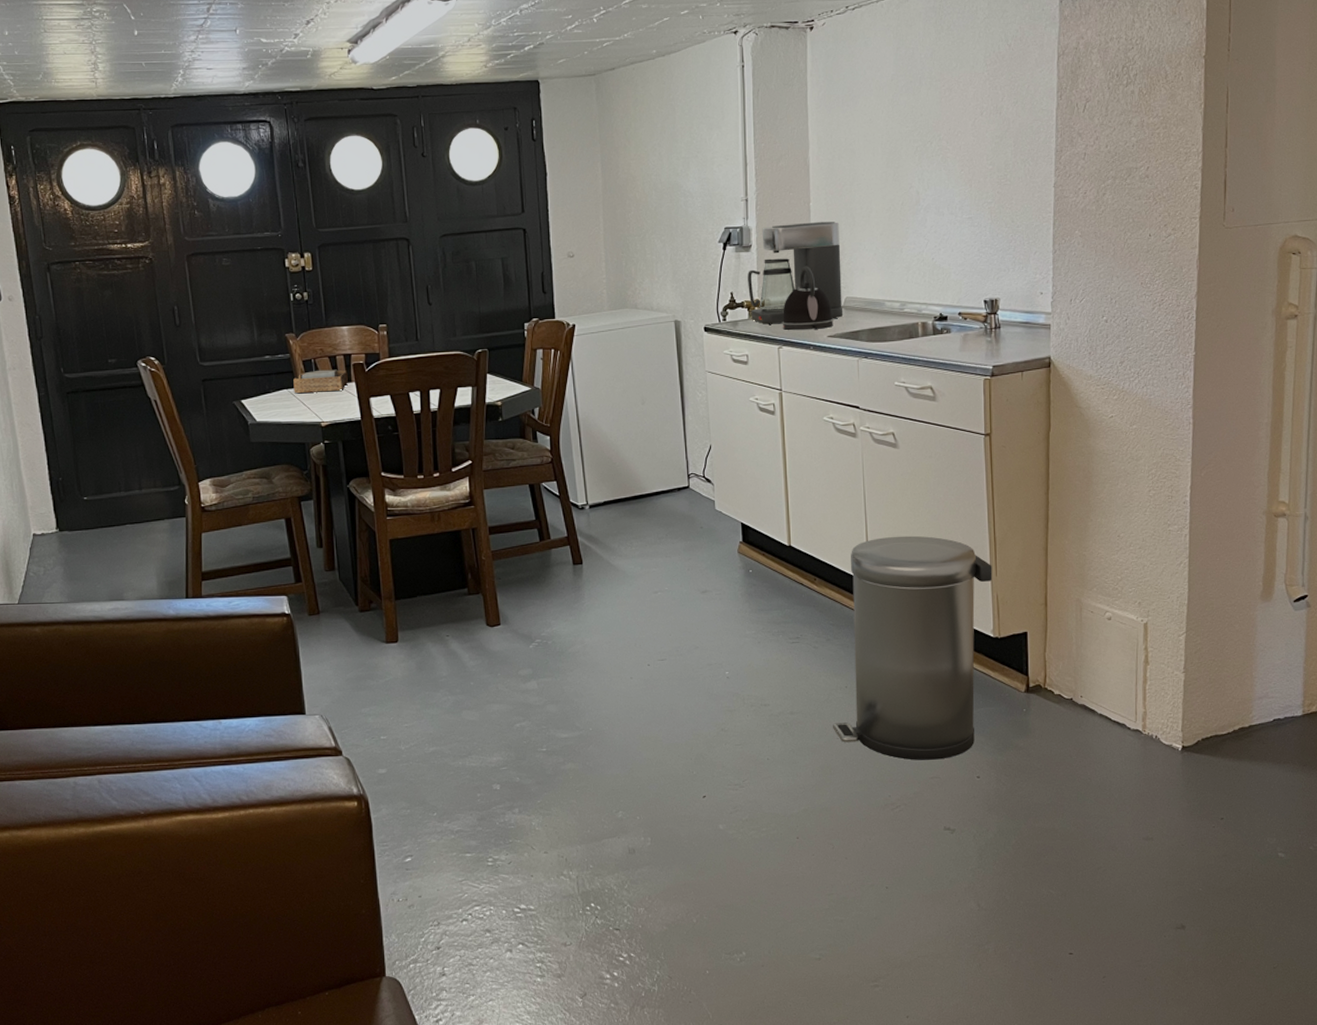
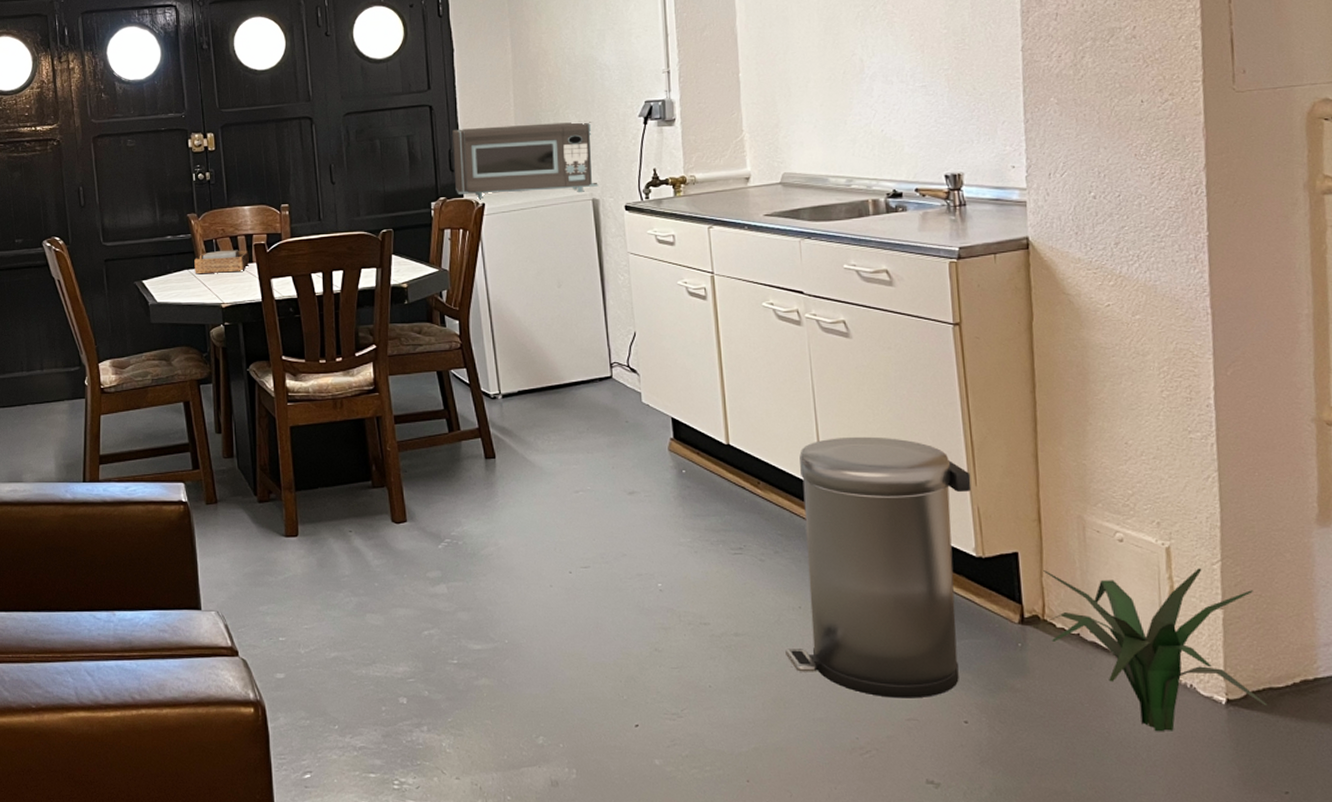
microwave: none [545,246,681,320] -> present [452,121,598,199]
coffee maker: present [748,222,844,324] -> none [672,93,781,203]
kettle: present [782,266,834,331] -> none [711,140,771,209]
plant: none [1039,639,1213,775] -> present [1036,568,1268,731]

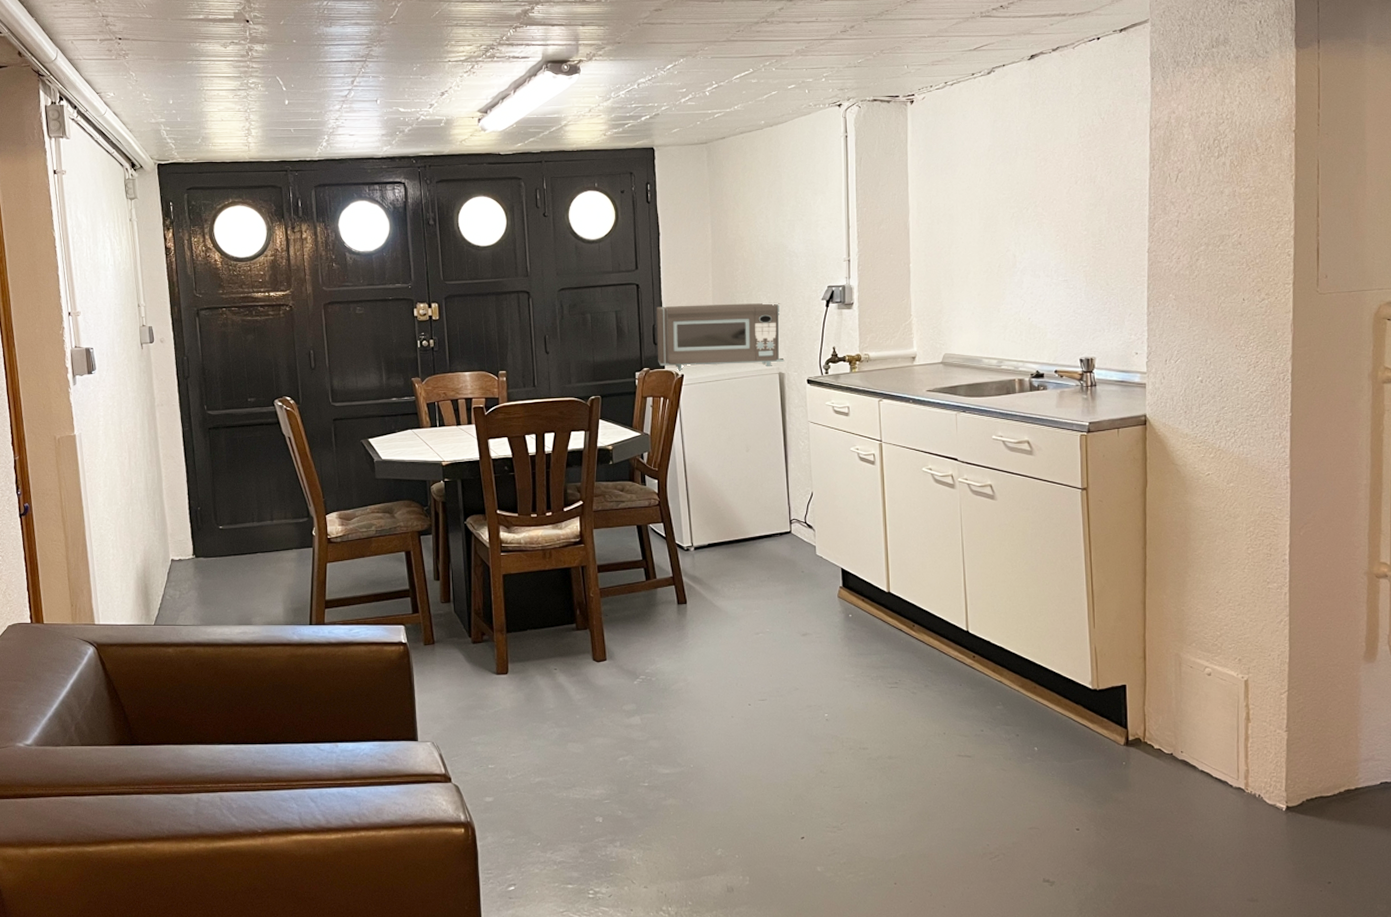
napkin holder: present [194,250,249,275] -> none [417,412,468,434]
pedal bin: present [785,436,972,698] -> none [931,585,1091,810]
plant: present [1036,568,1268,731] -> none [1138,697,1318,834]

